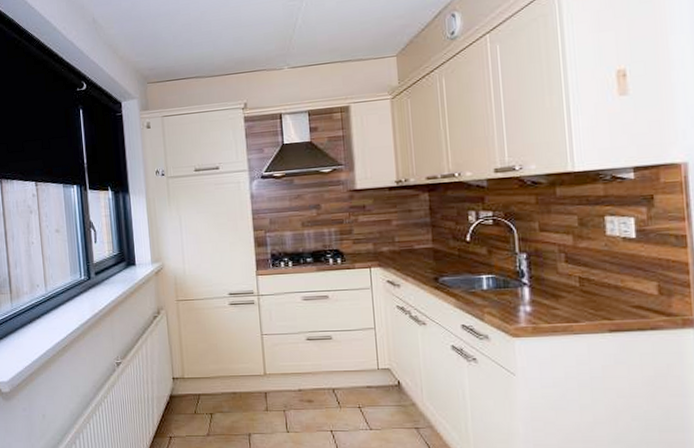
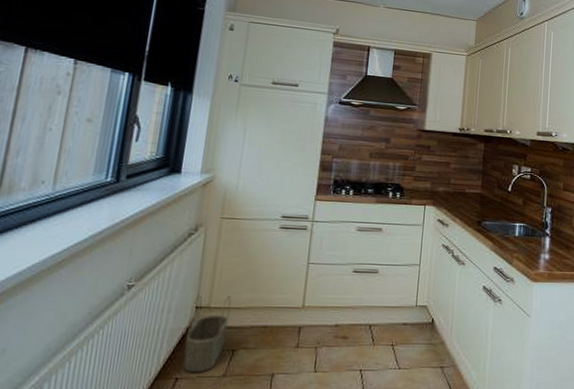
wicker basket: none [169,367,204,433] -> present [183,295,232,373]

